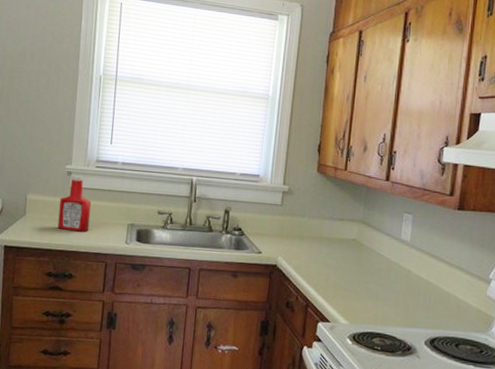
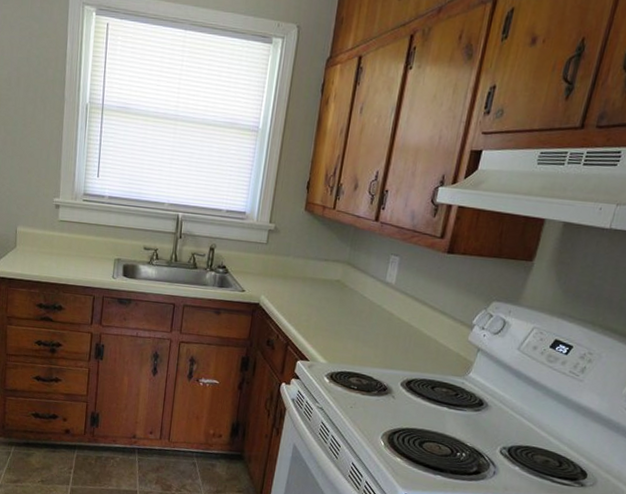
ketchup bottle: present [58,176,92,232] -> none [47,209,80,266]

